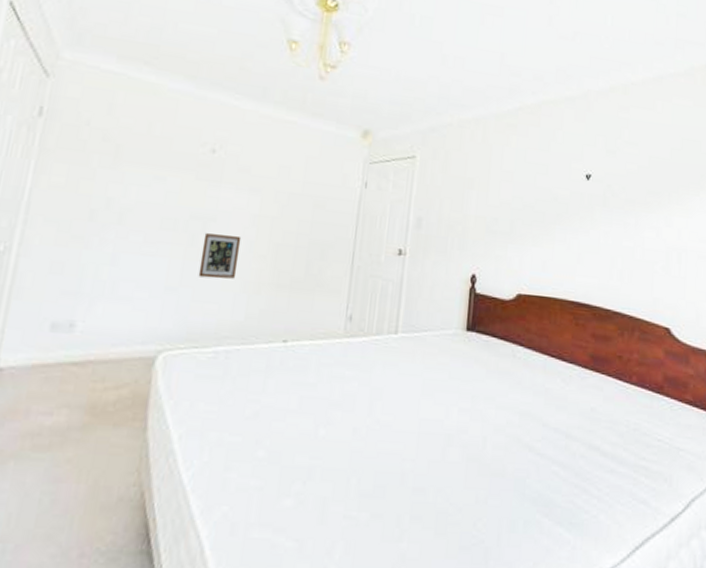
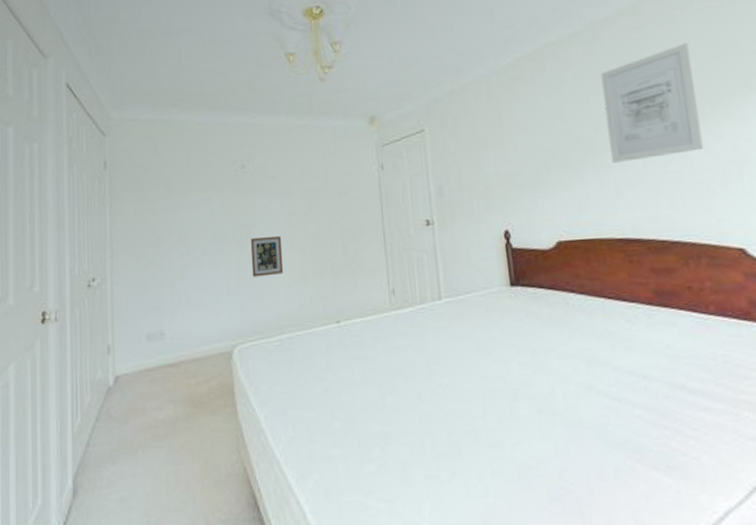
wall art: none [580,131,662,233] -> present [600,42,704,163]

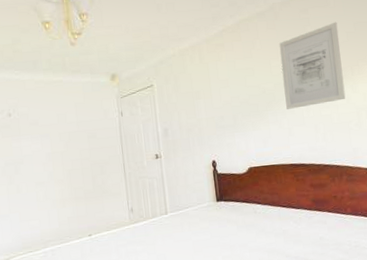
picture frame: present [250,235,284,277] -> none [17,170,46,204]

